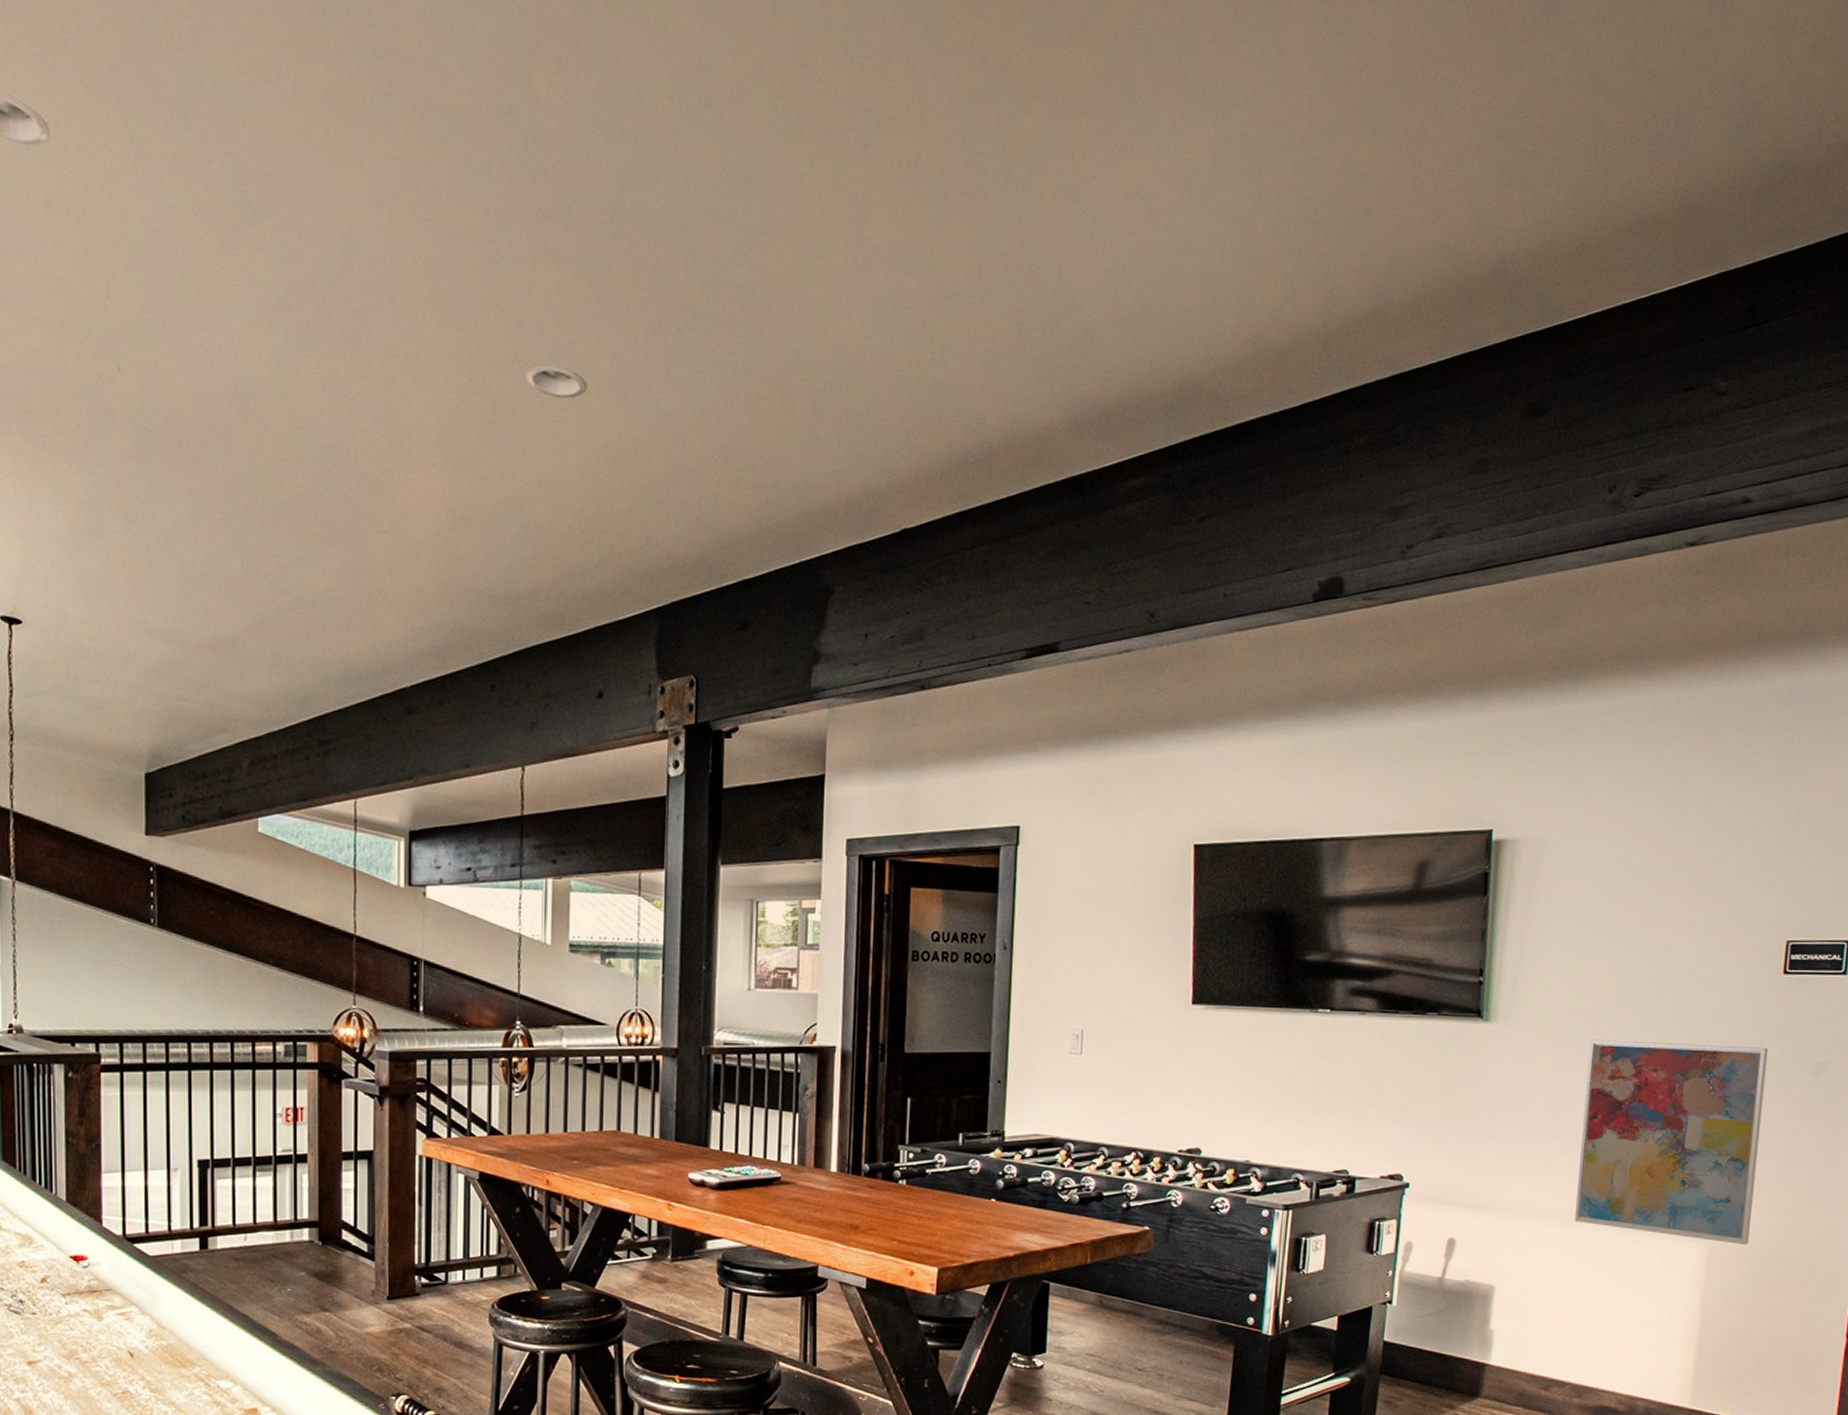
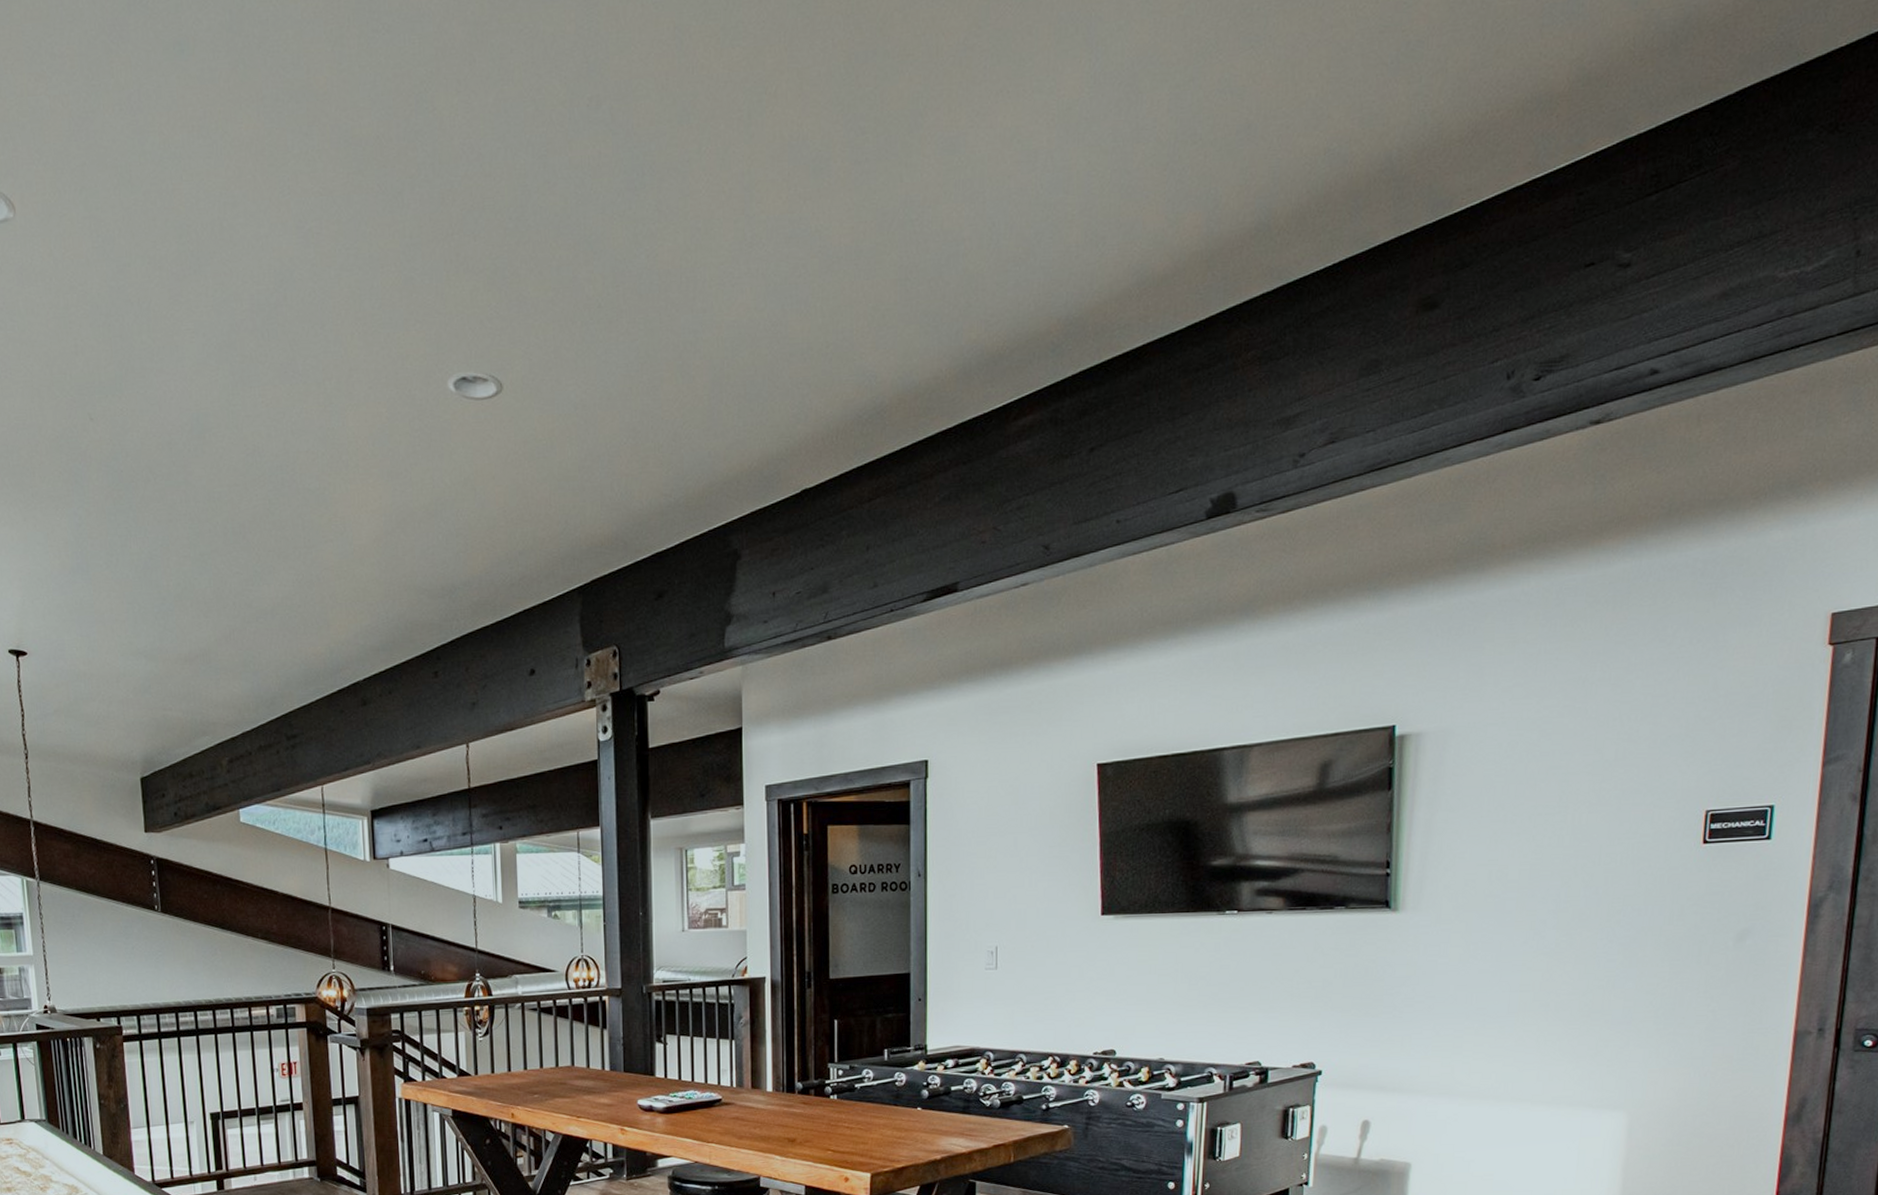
wall art: present [1574,1039,1769,1245] -> none [1490,917,1689,1111]

